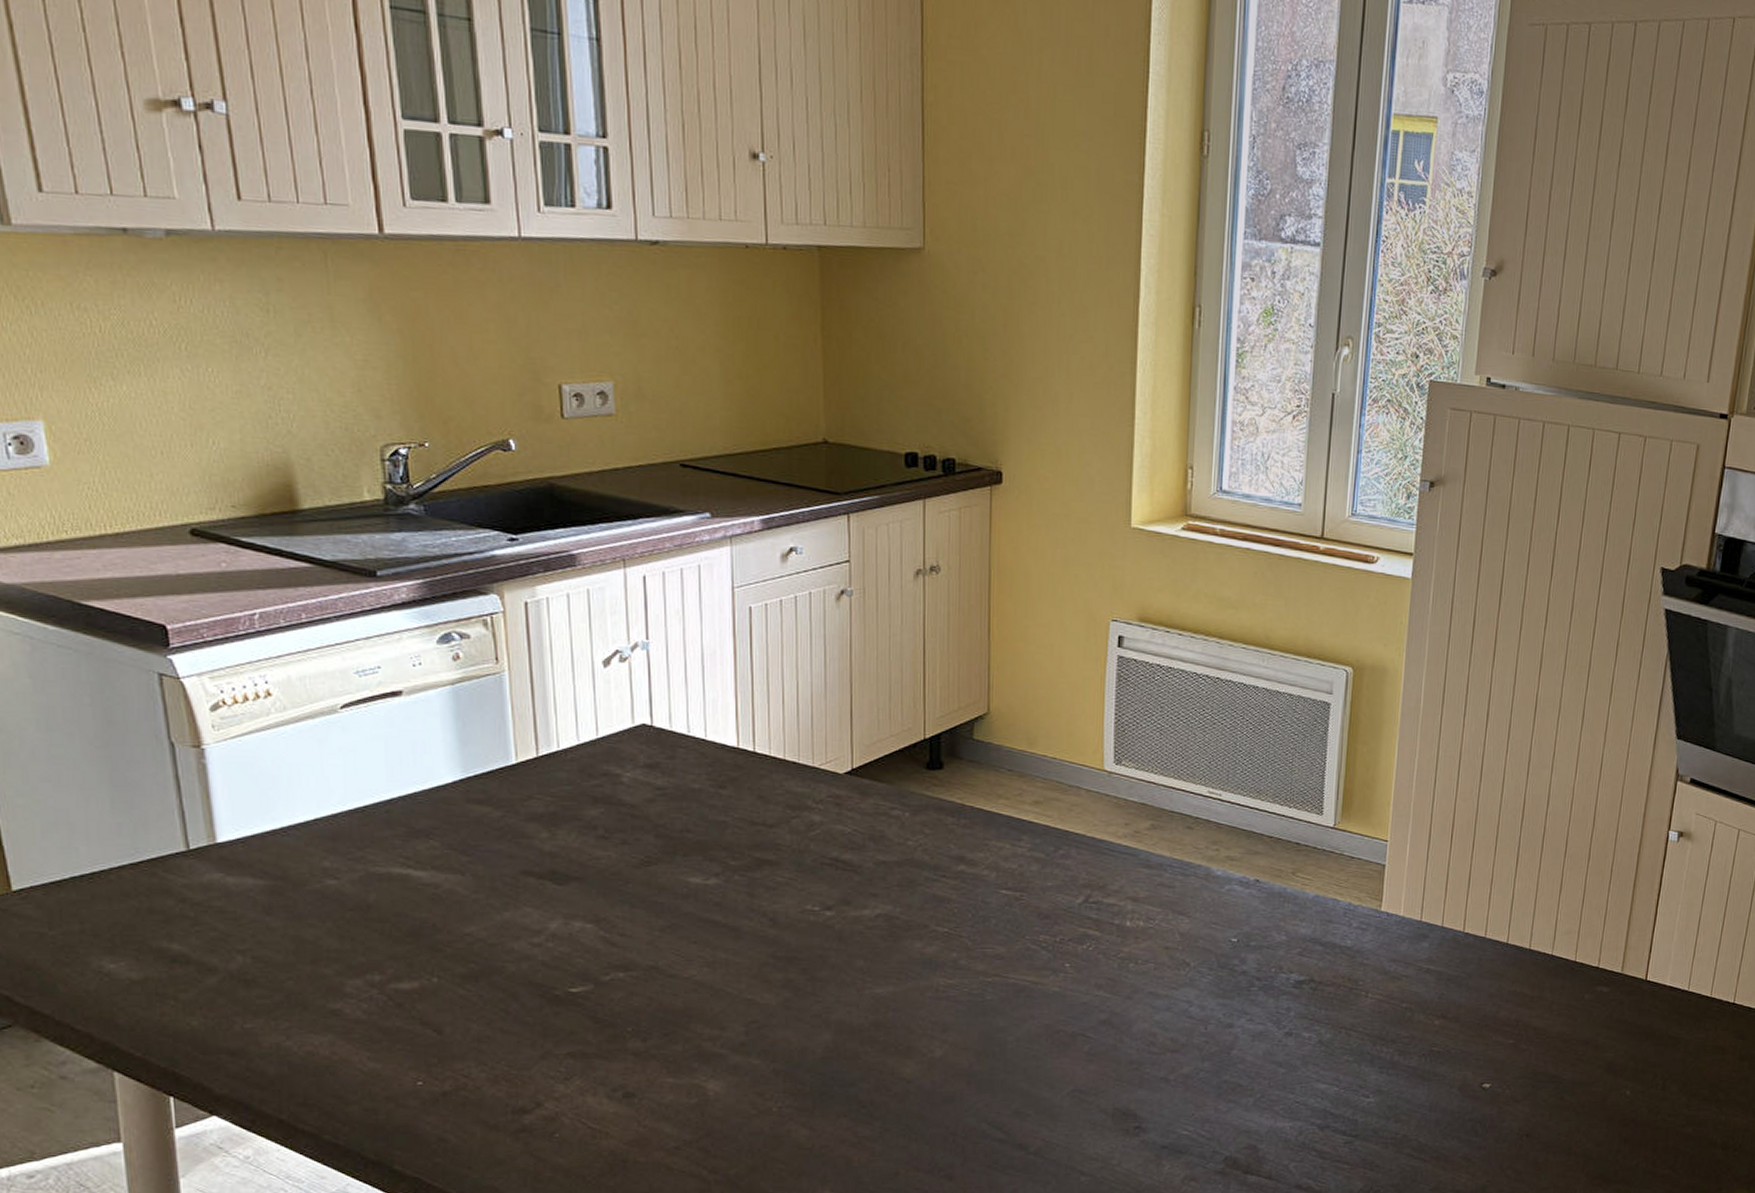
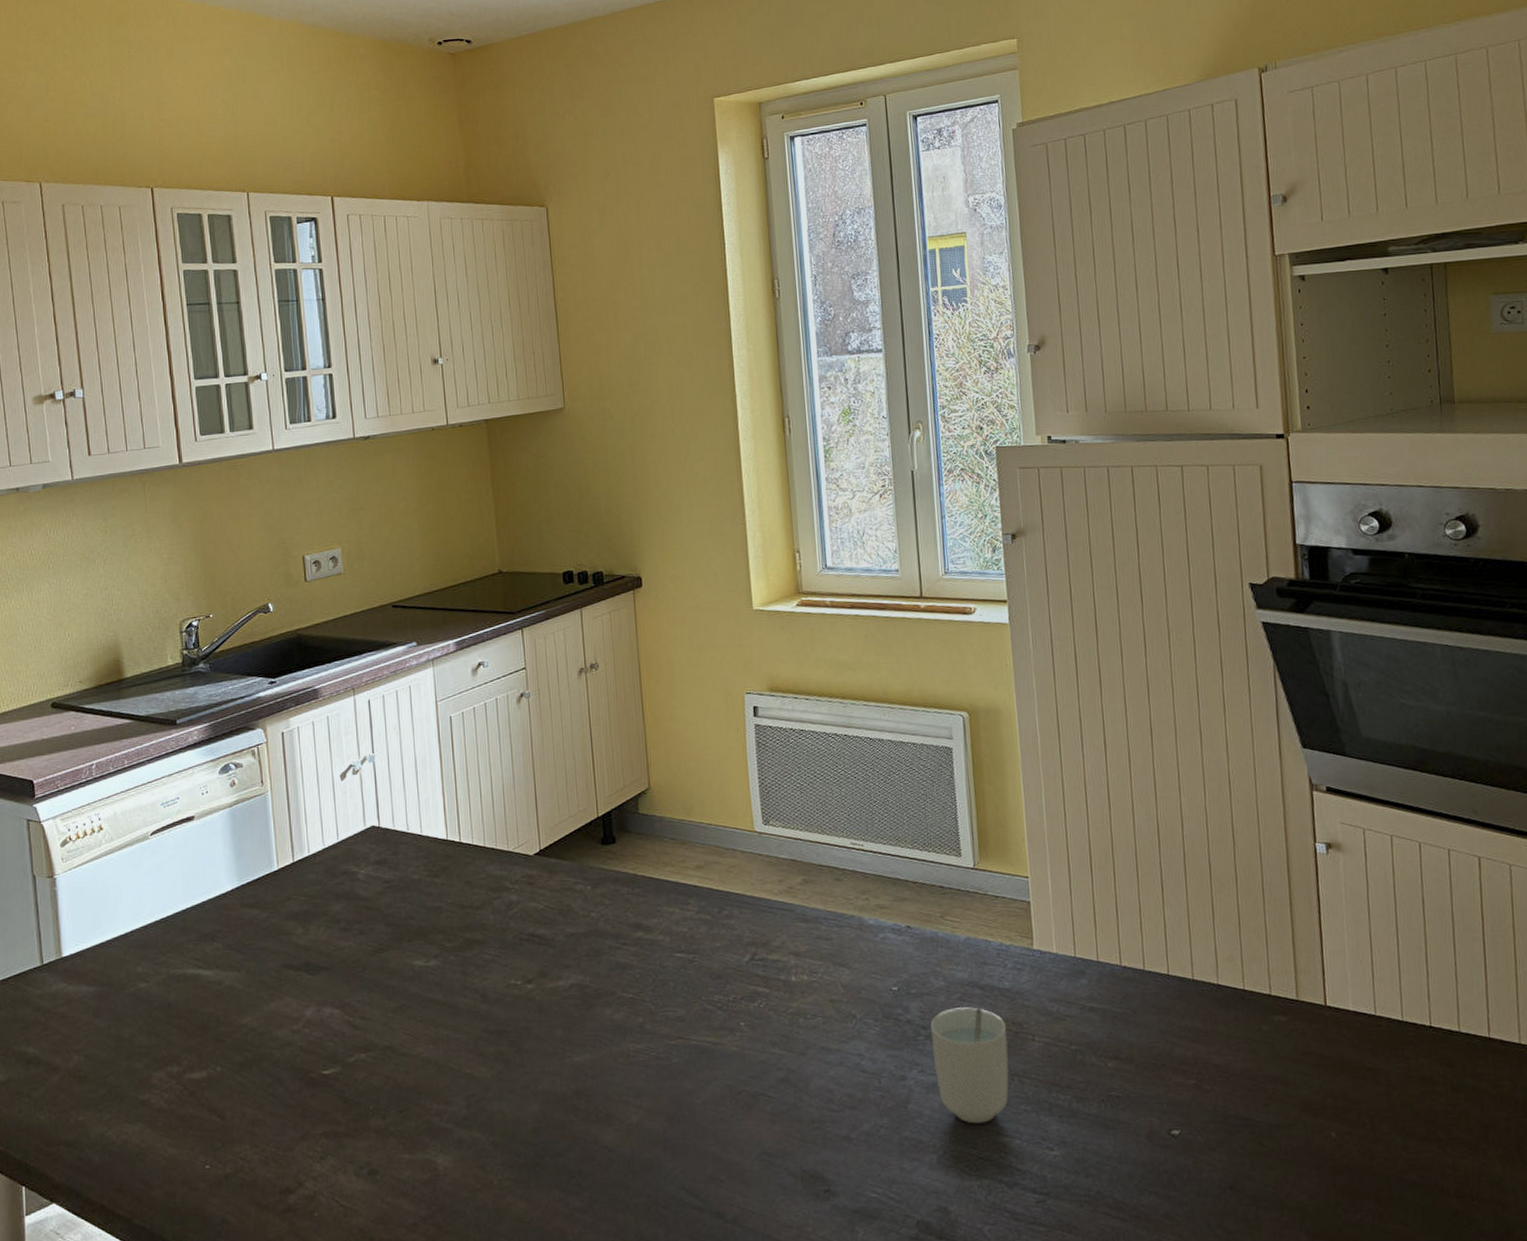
cup: none [1263,962,1341,1071] -> present [930,1007,1009,1124]

